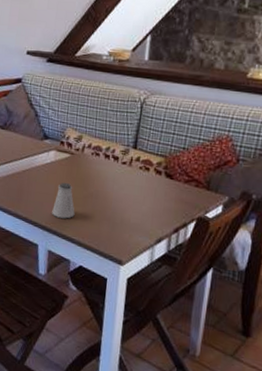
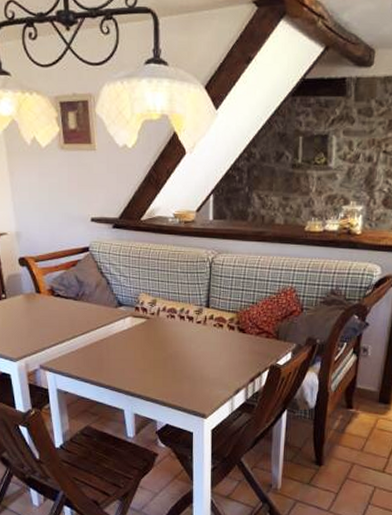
saltshaker: present [52,183,75,219] -> none [134,347,157,382]

